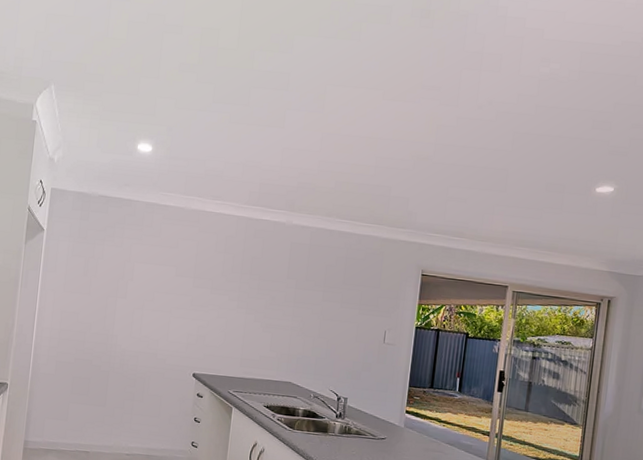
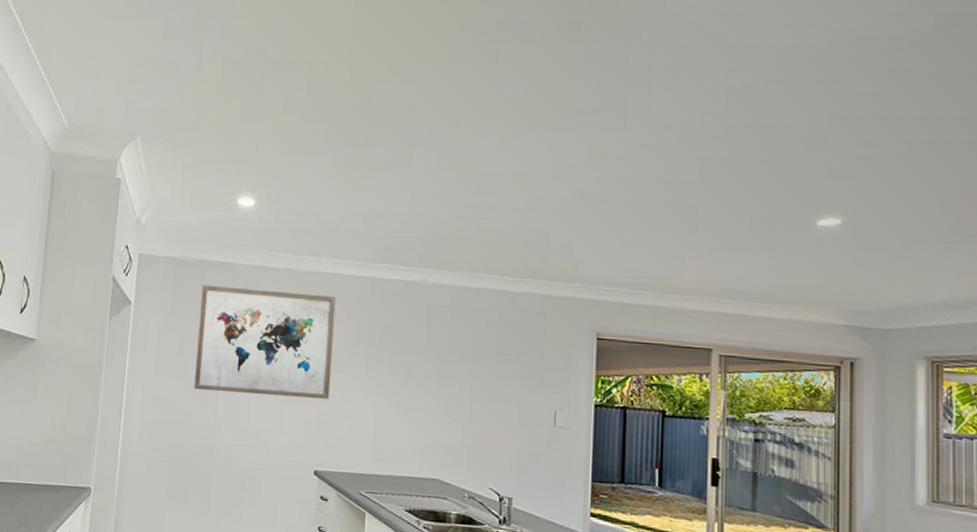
wall art: none [96,217,217,317] -> present [194,285,336,400]

